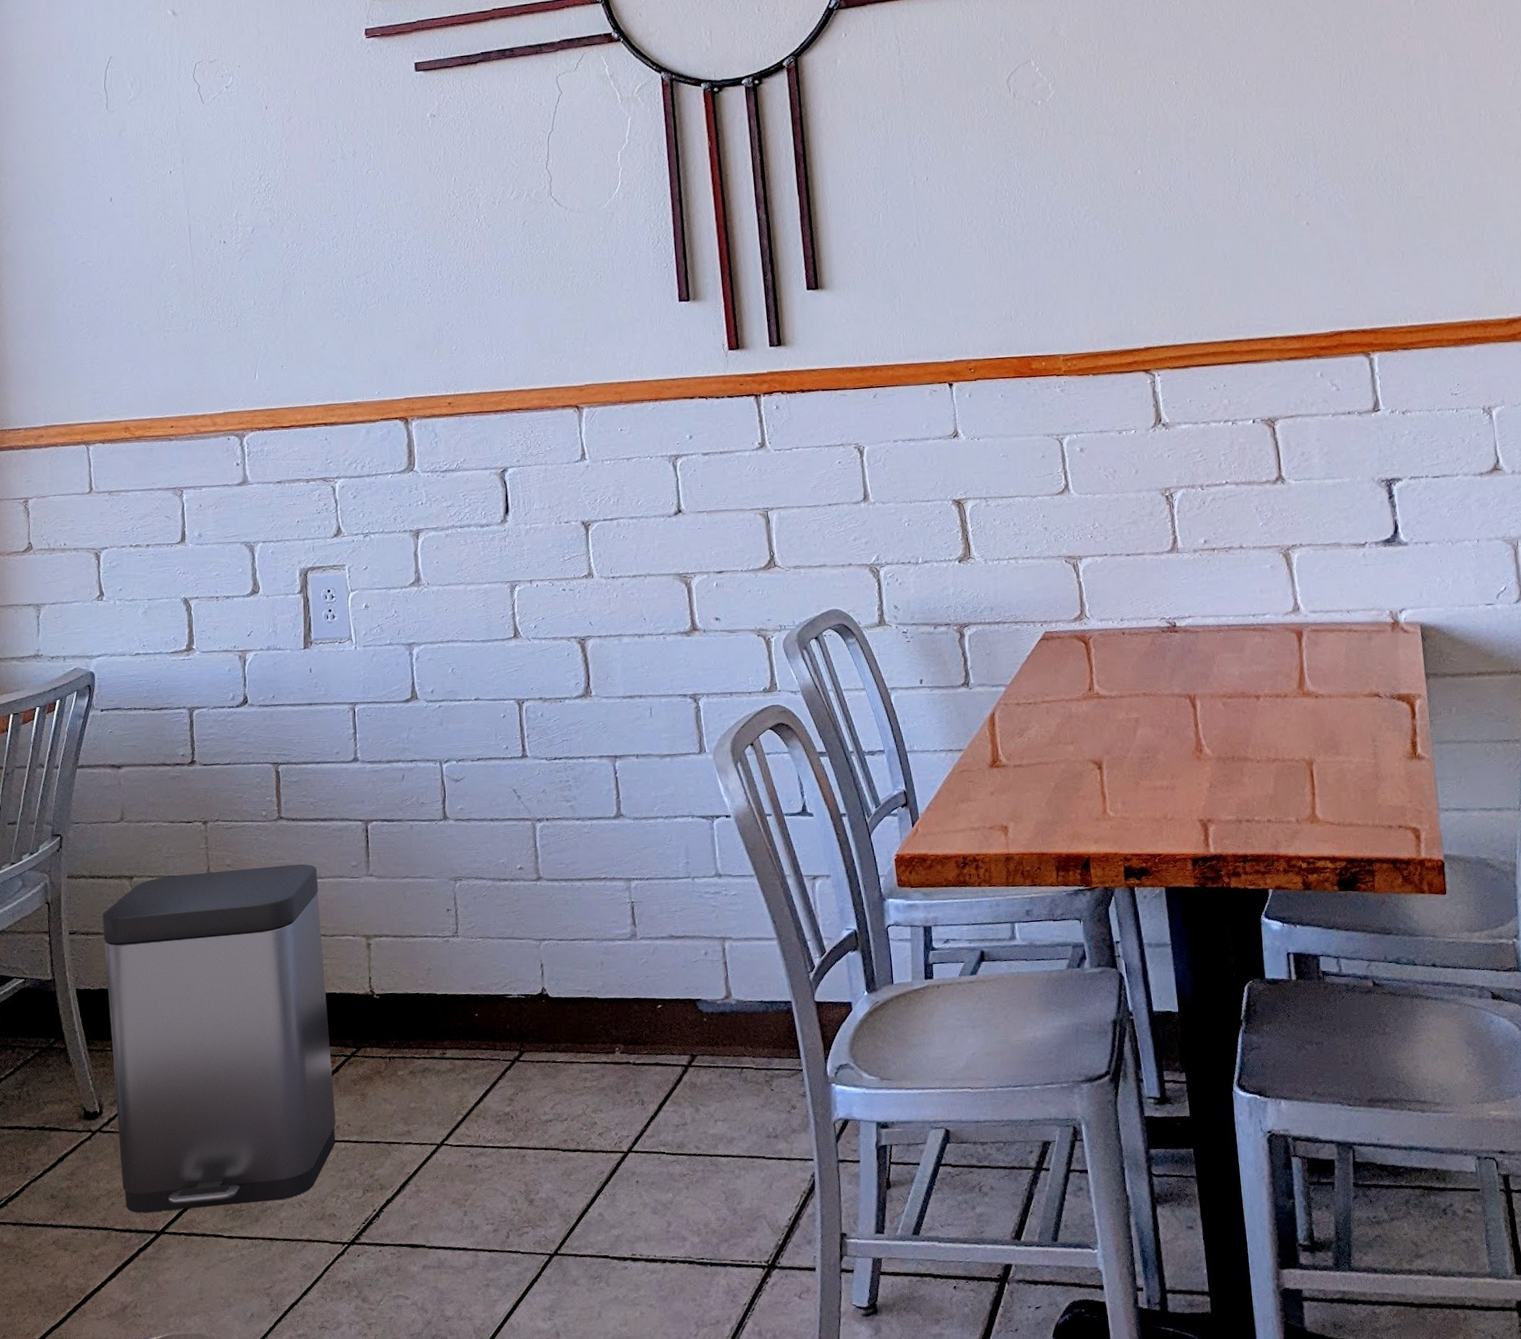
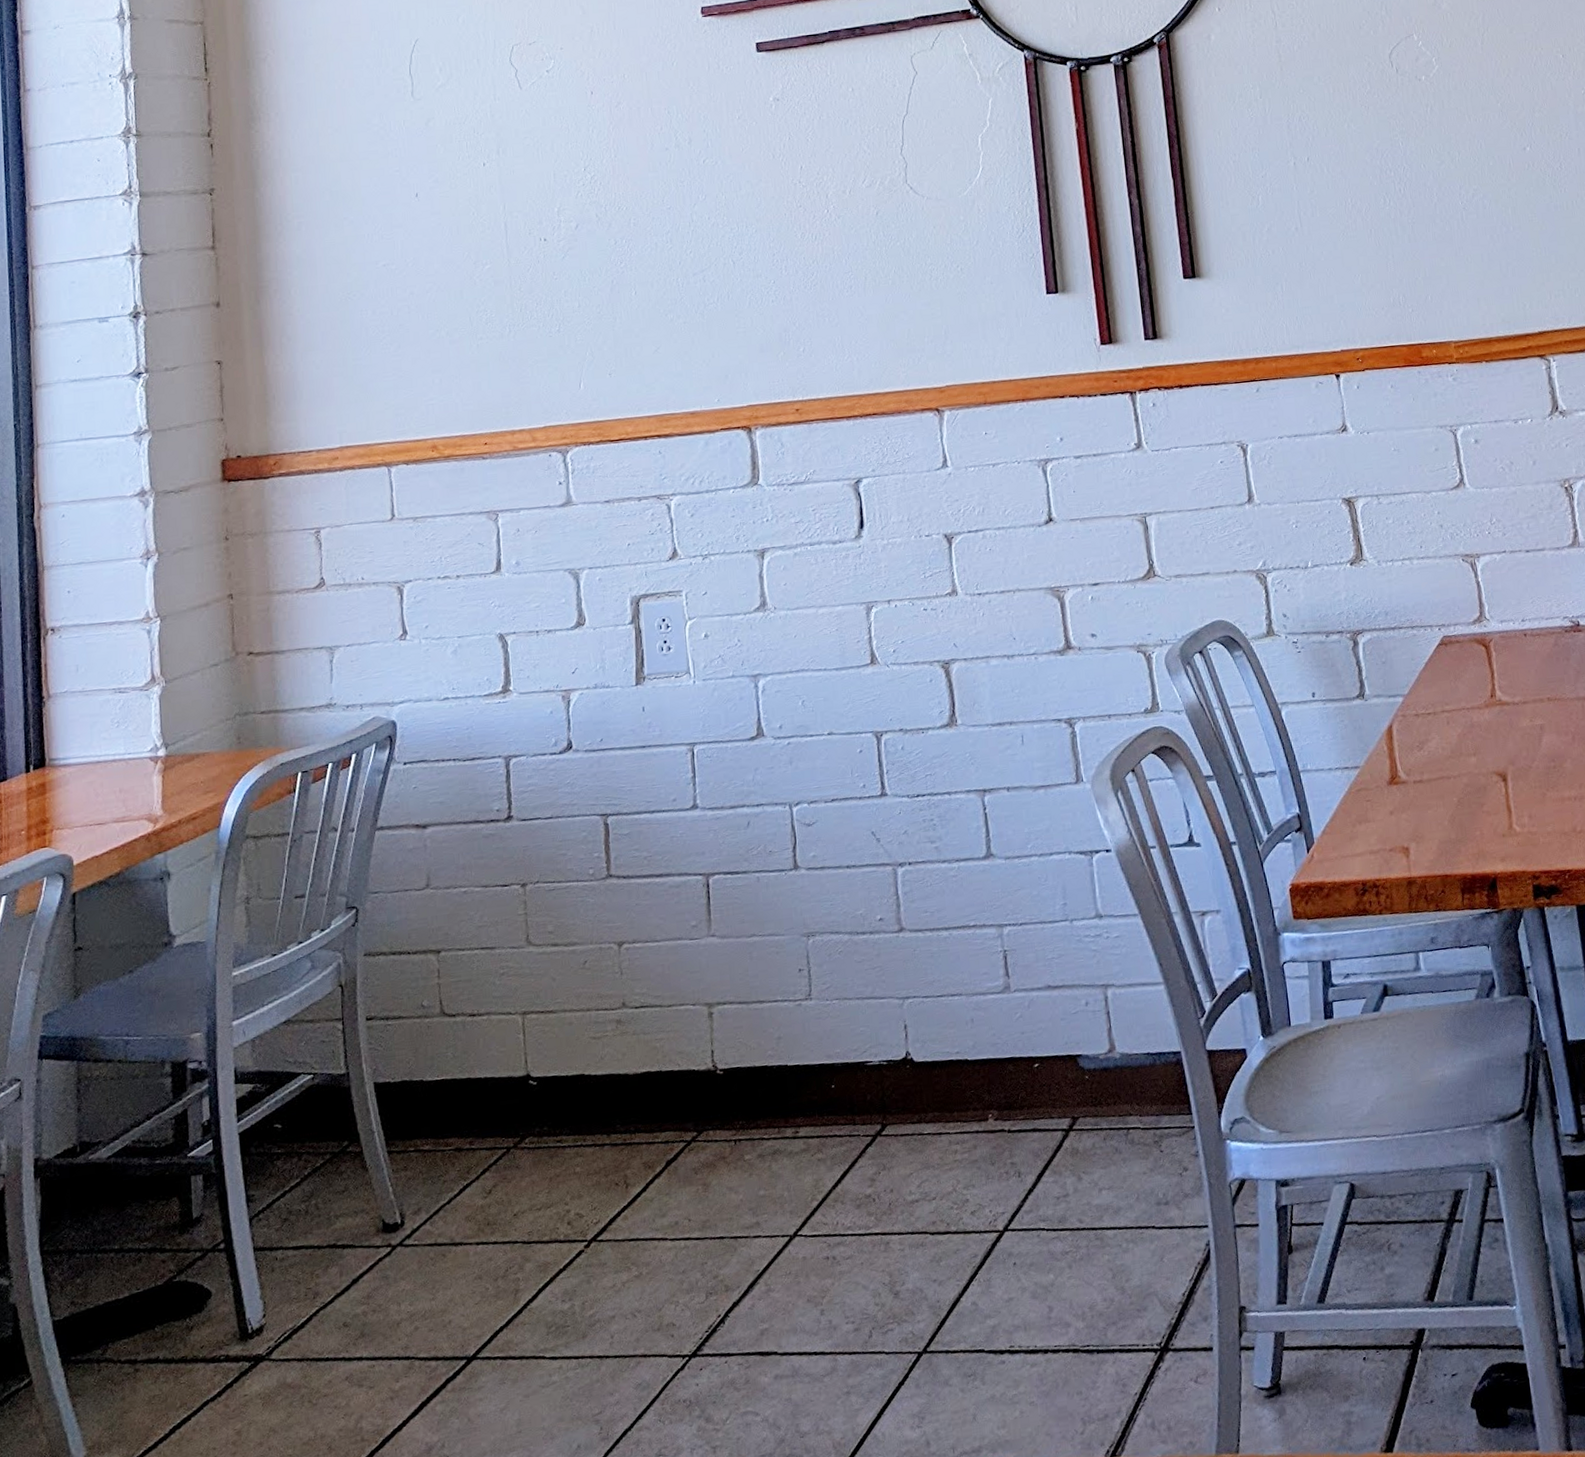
pedal bin: present [102,864,336,1213] -> none [404,926,675,1337]

